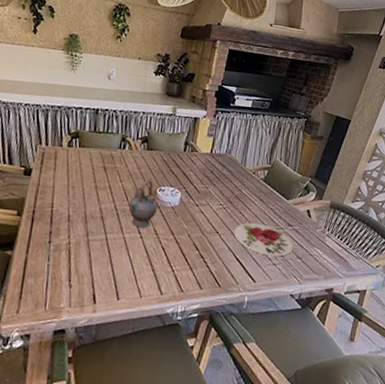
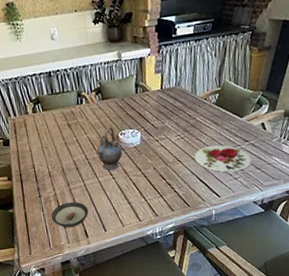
saucer: none [56,255,104,288] -> present [51,202,89,228]

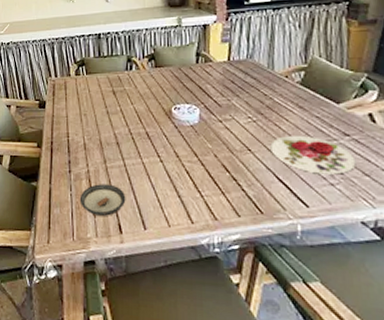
teapot: present [96,127,122,170] -> none [143,99,175,150]

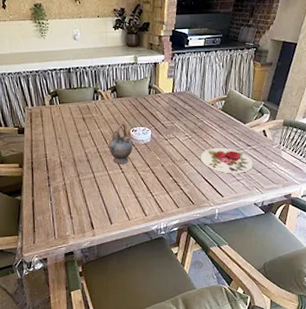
saucer: present [79,184,126,217] -> none [58,193,96,219]
teapot: none [143,99,175,150] -> present [108,123,133,164]

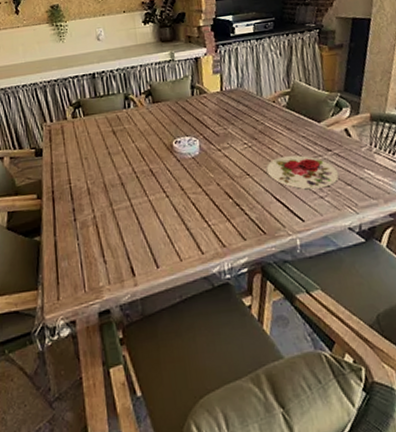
teapot: present [108,123,133,164] -> none [146,134,178,186]

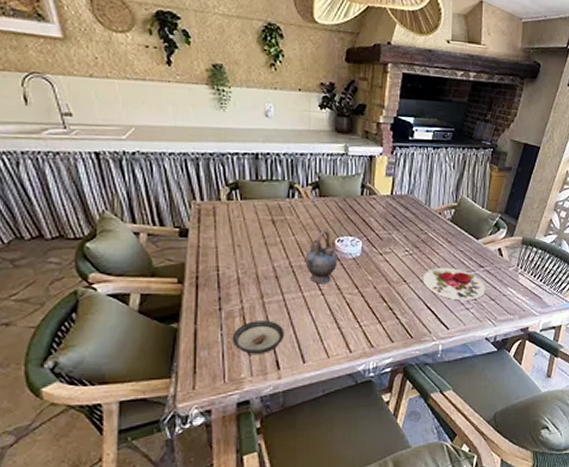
saucer: none [88,227,136,263] -> present [232,320,285,355]
teapot: none [146,134,178,186] -> present [305,230,337,283]

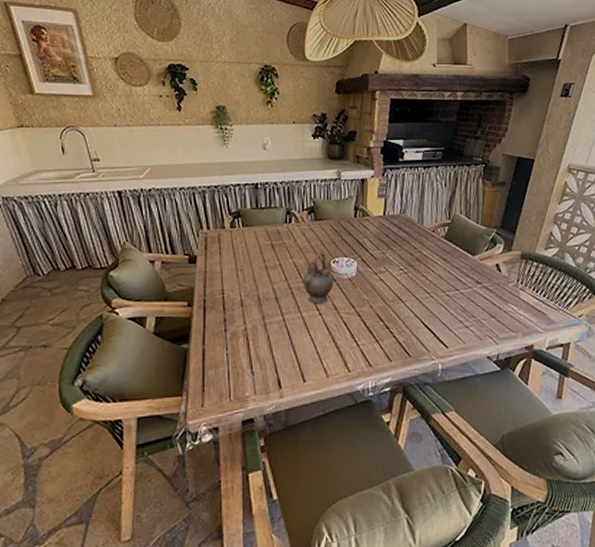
saucer: present [232,320,285,355] -> none [236,340,285,374]
plate: present [422,268,486,301] -> none [418,285,485,318]

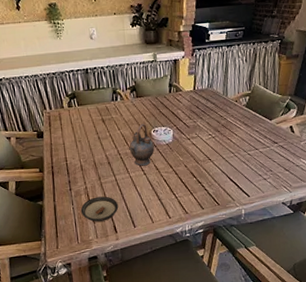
saucer: none [236,340,285,374] -> present [80,196,119,223]

